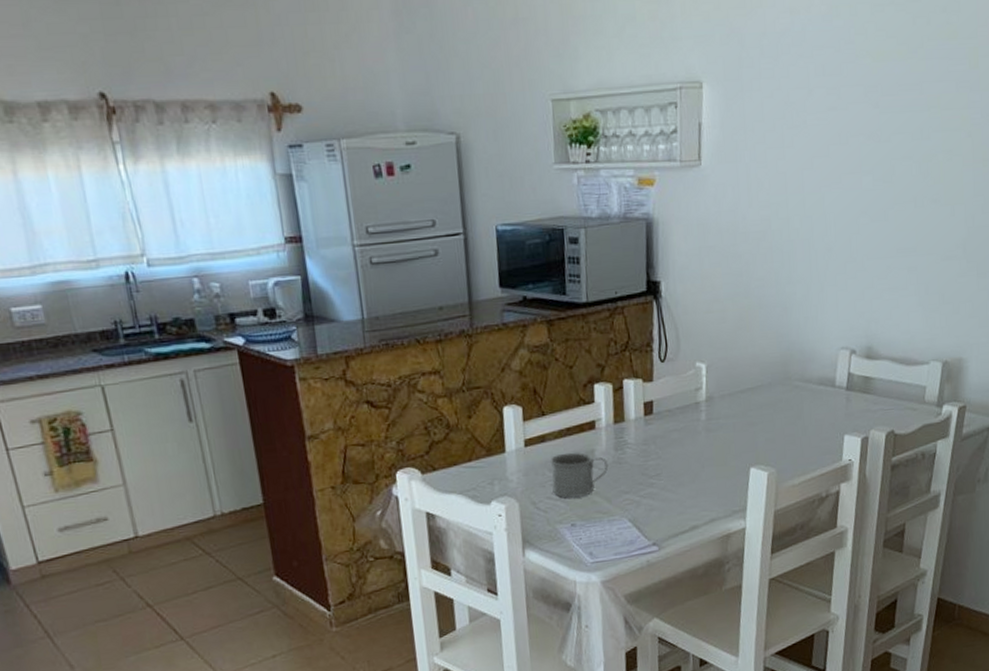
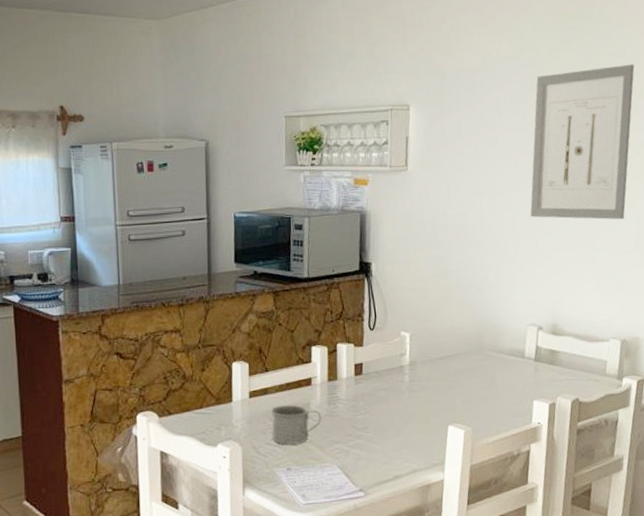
wall art: none [844,22,970,220] -> present [530,64,635,220]

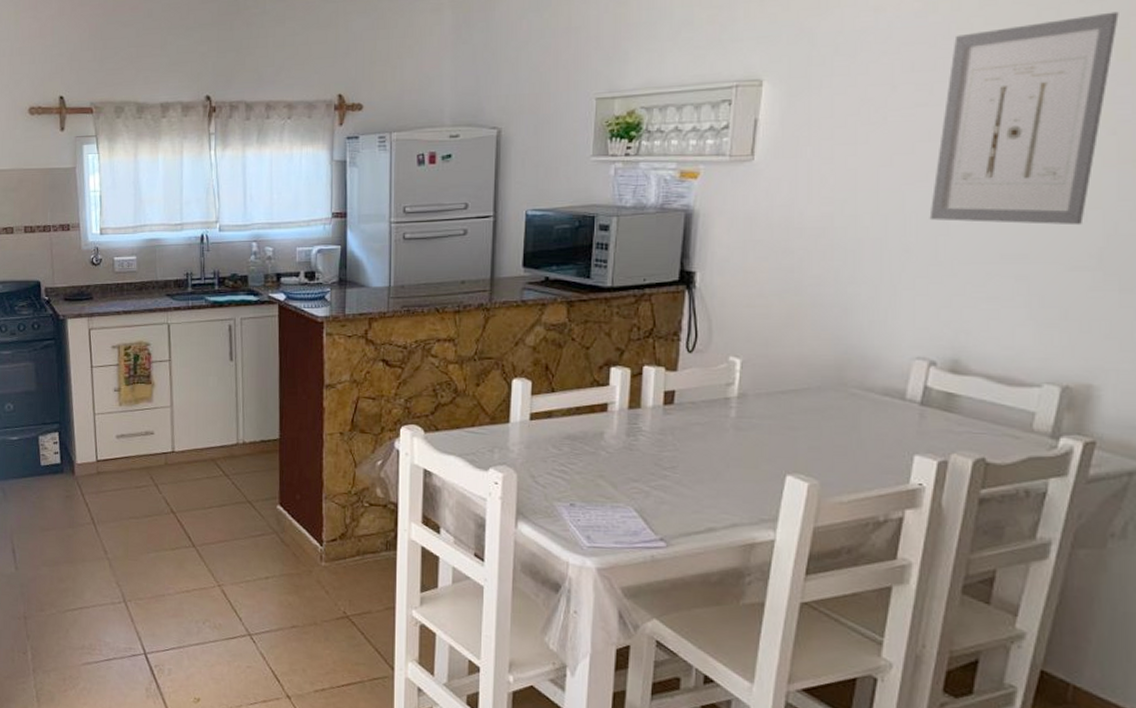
mug: present [270,404,322,446] -> none [553,431,618,479]

